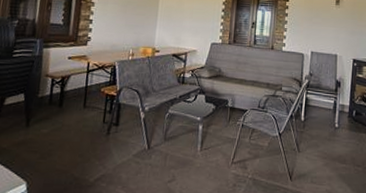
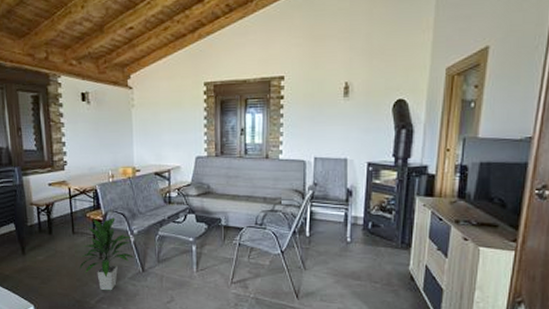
indoor plant: none [84,94,143,168] -> present [79,218,135,291]

